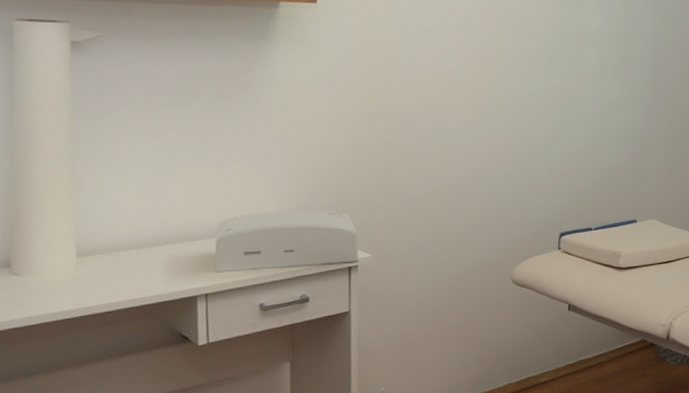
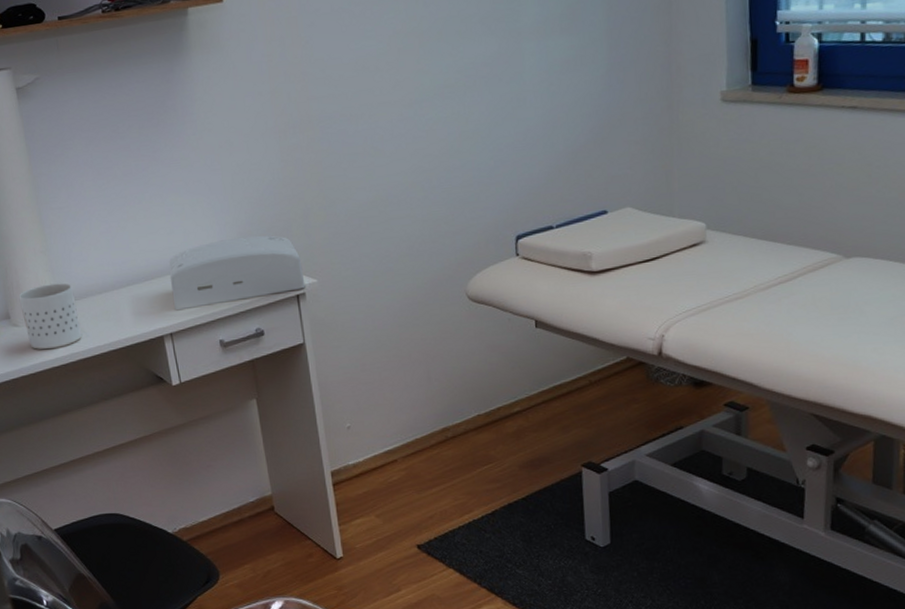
mug: none [26,235,100,302] -> present [18,283,83,350]

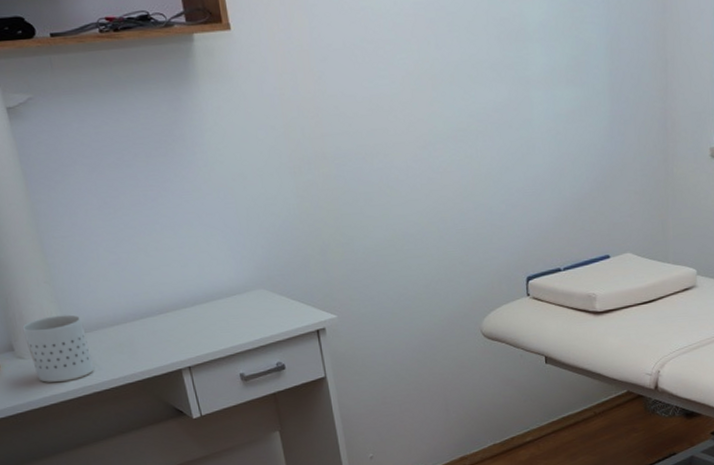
tissue dispenser: present [169,235,305,311] -> none [184,270,325,344]

